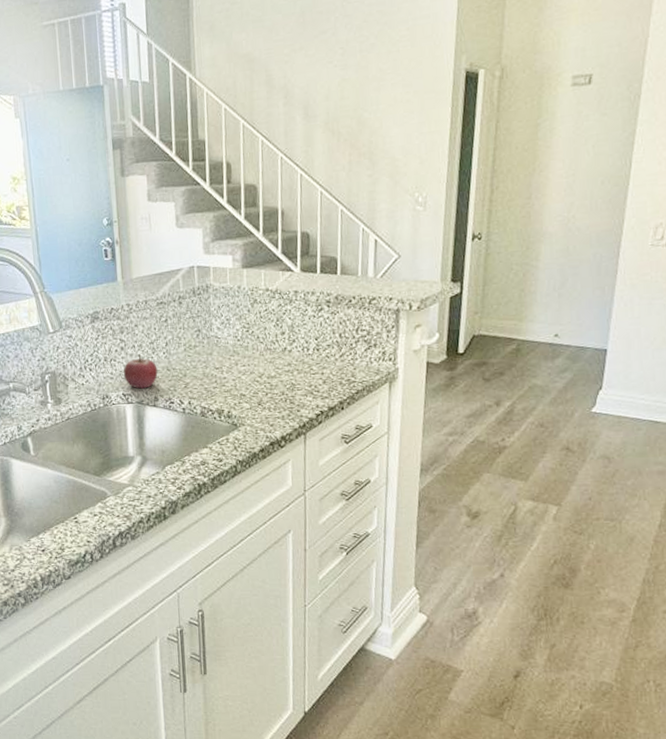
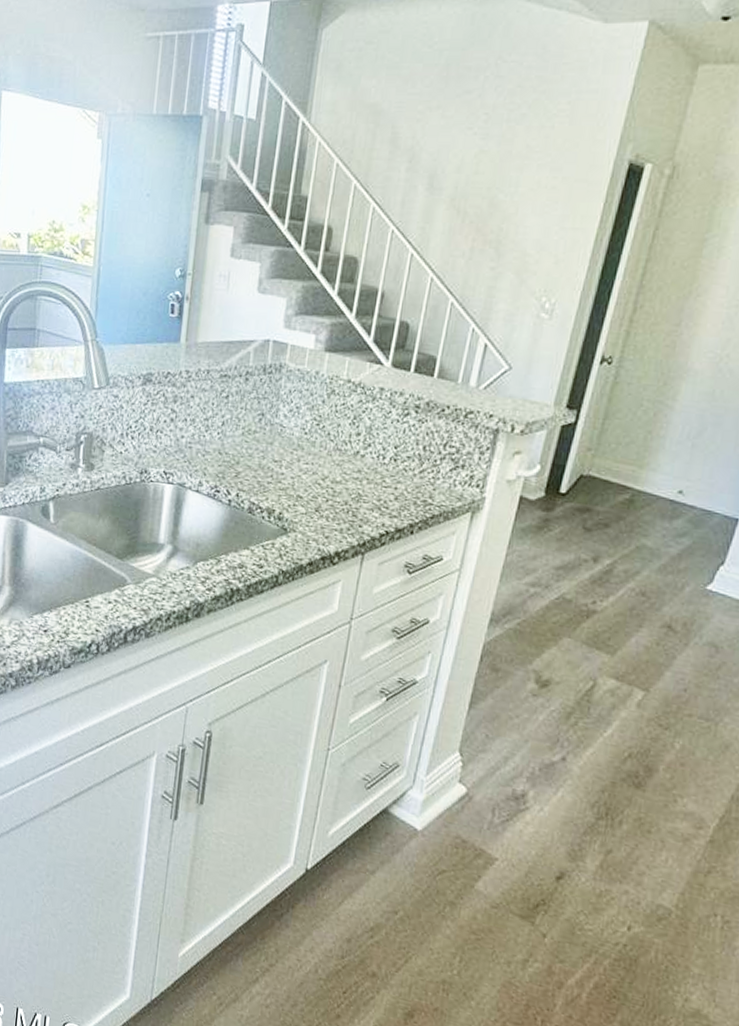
fruit: present [123,354,158,389] -> none [168,429,208,470]

